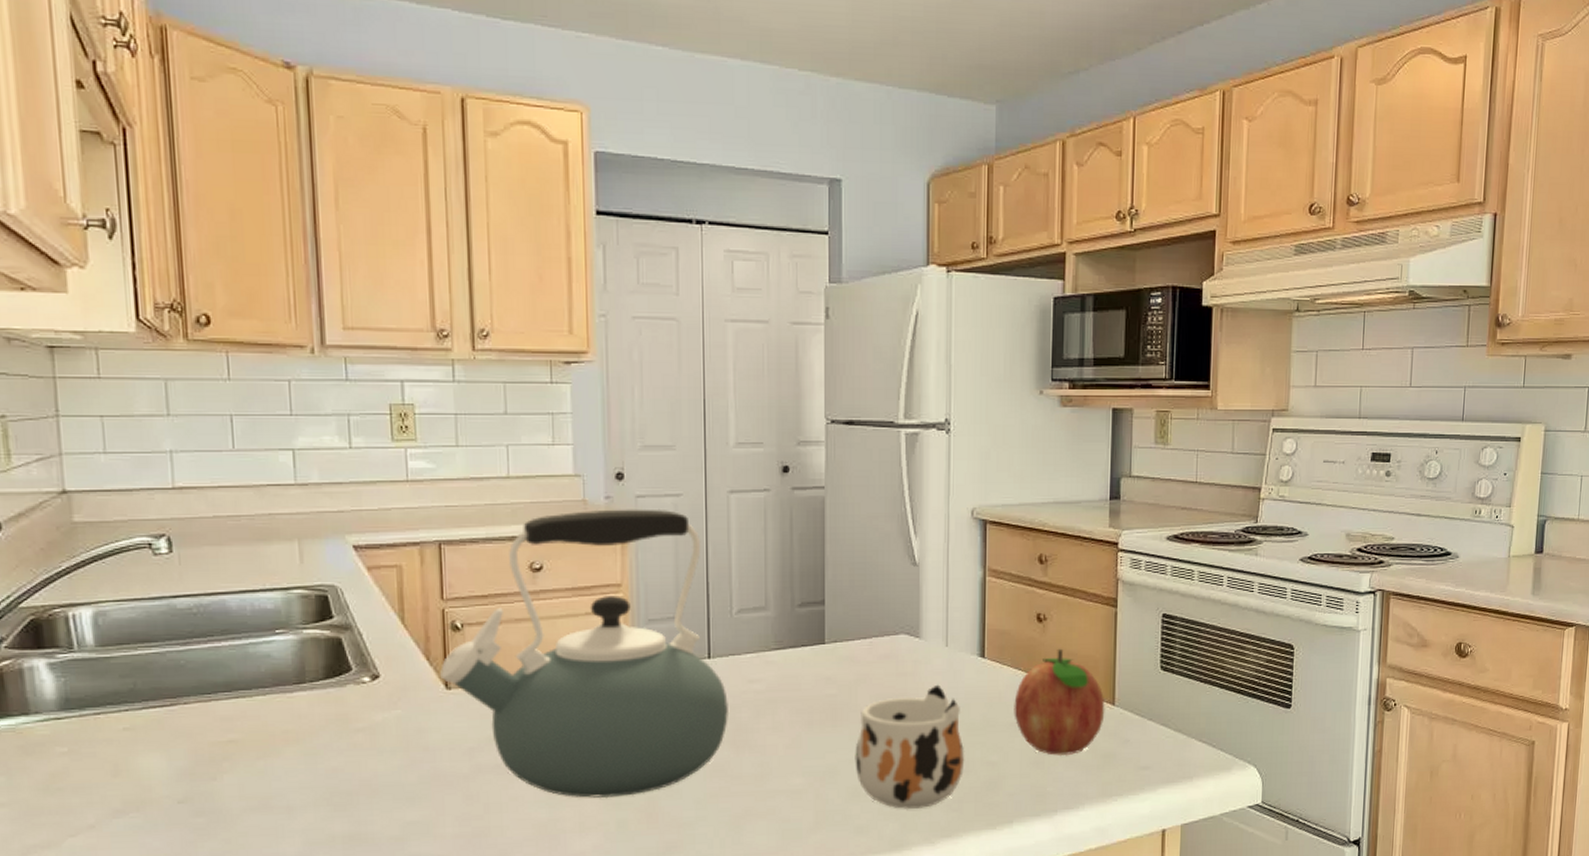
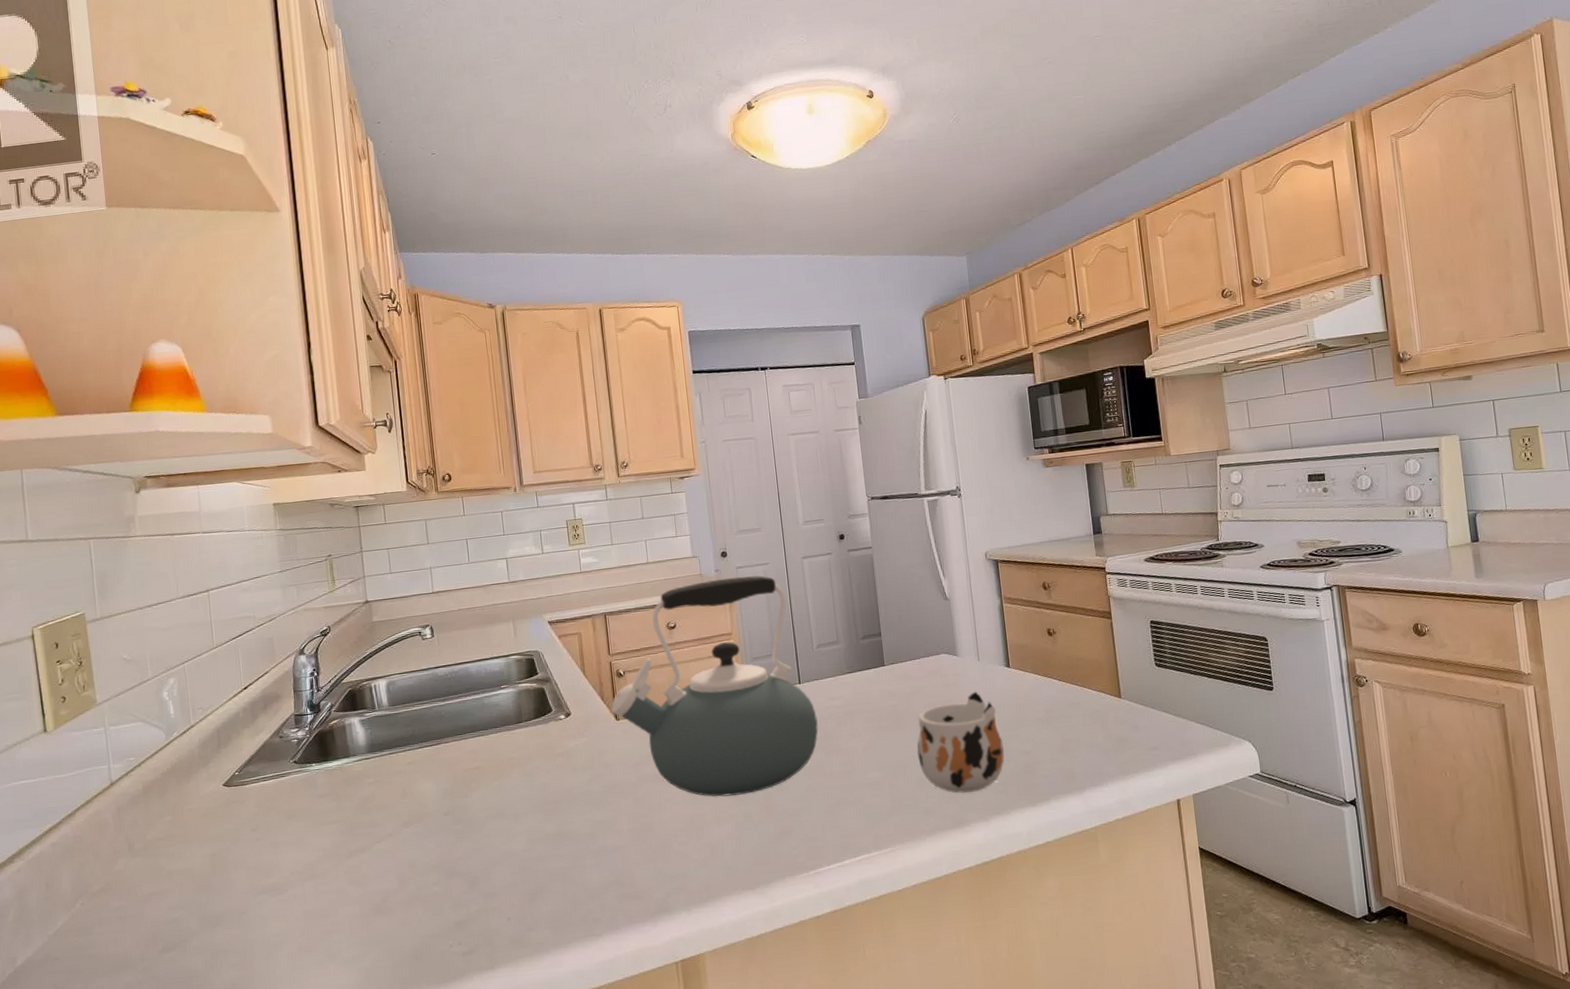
fruit: present [1014,648,1105,756] -> none [1038,655,1114,743]

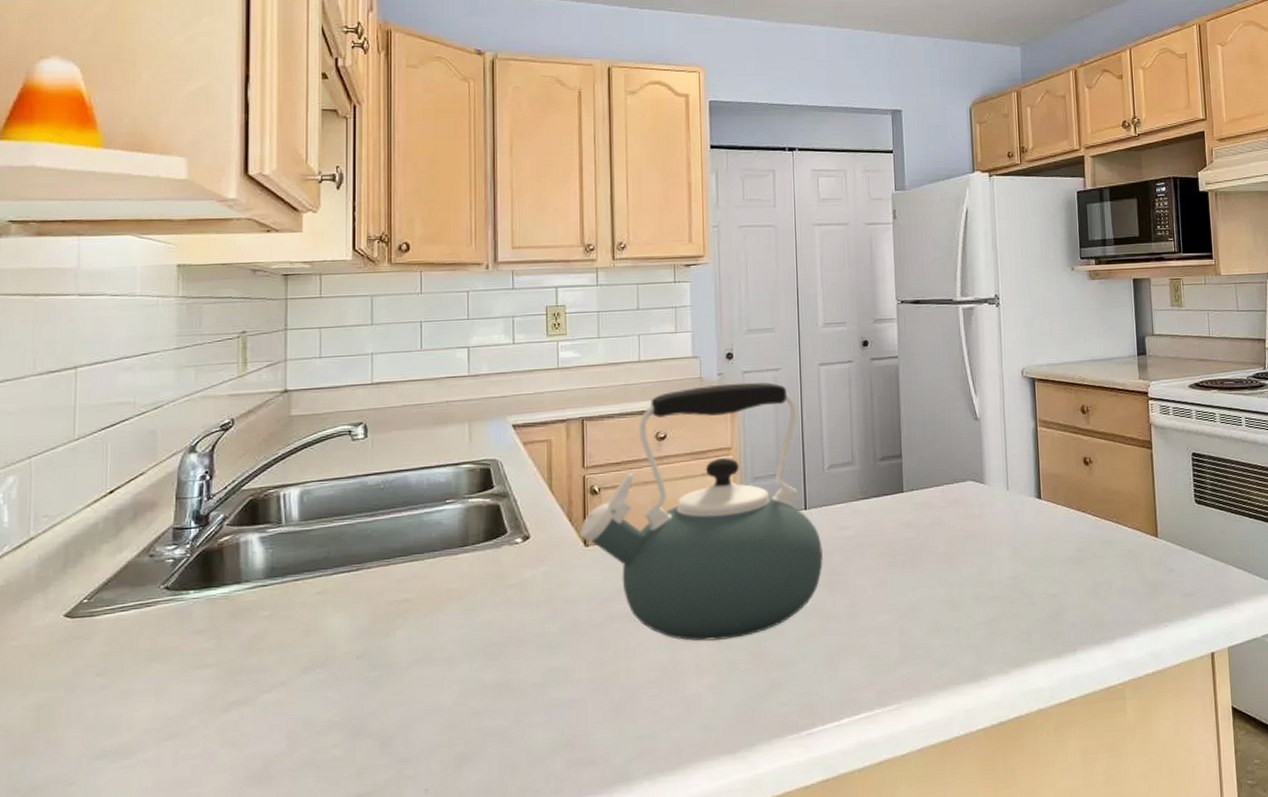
mug: present [917,691,1005,793] -> none [933,524,1030,642]

